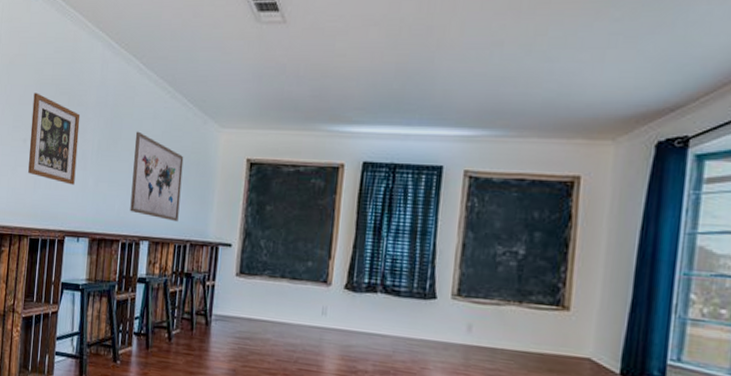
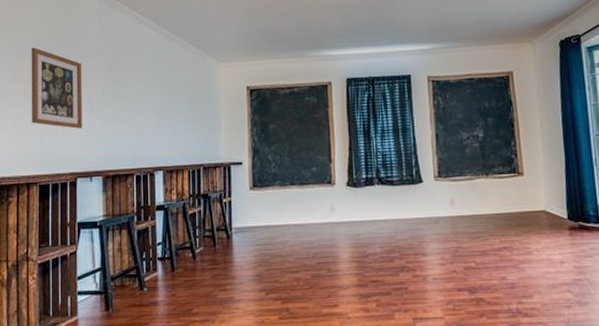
wall art: present [130,131,184,222] -> none [139,73,190,150]

